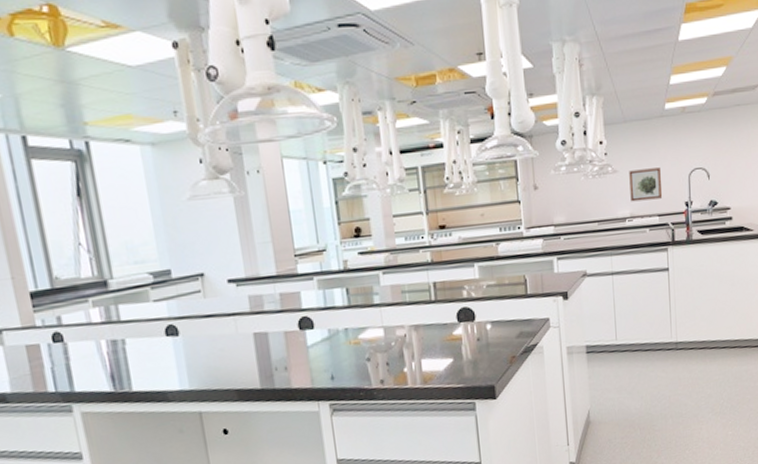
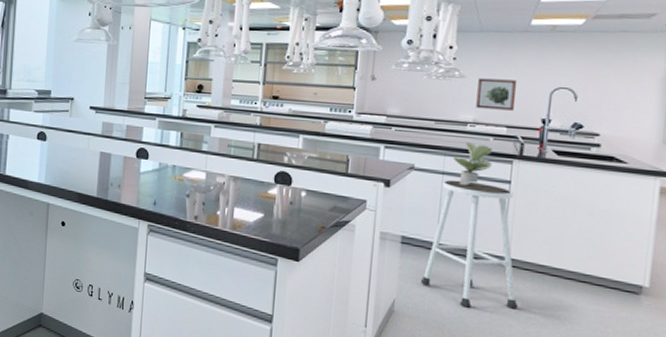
stool: none [608,275,690,399] -> present [420,179,519,309]
potted plant: none [619,236,651,282] -> present [453,141,493,185]

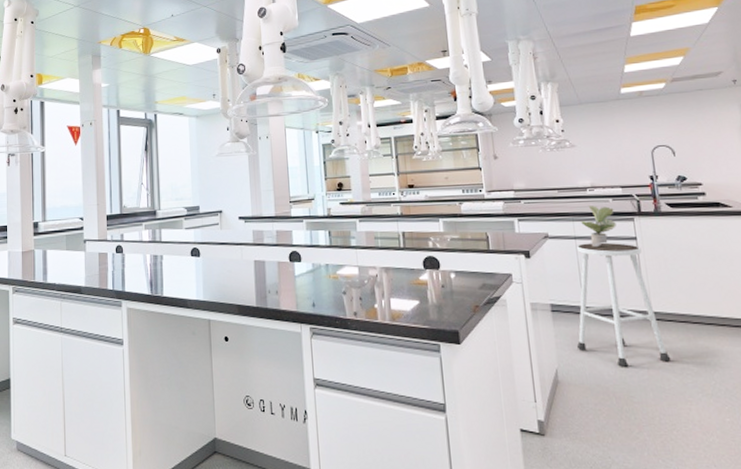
wall art: present [476,78,516,111] -> none [587,144,625,173]

